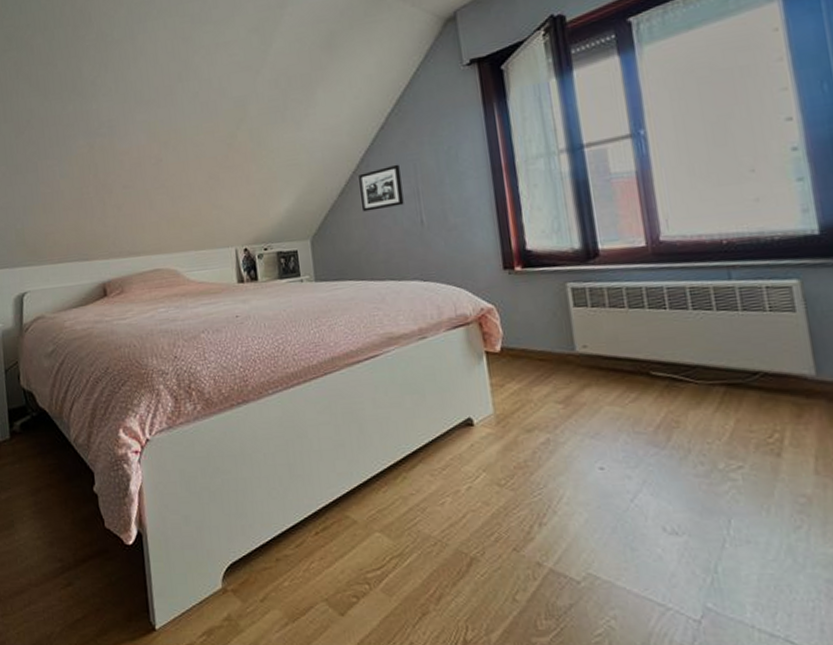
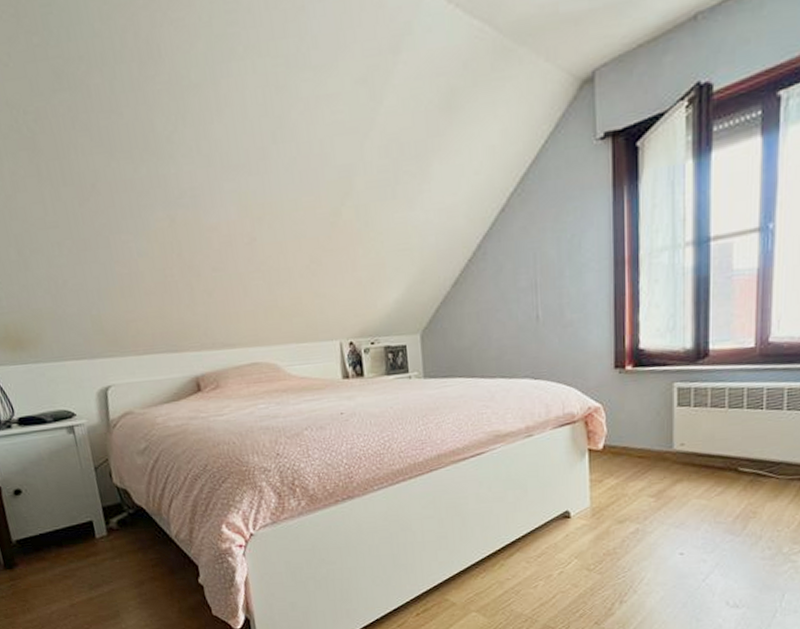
picture frame: present [359,164,404,212] -> none [474,252,520,305]

